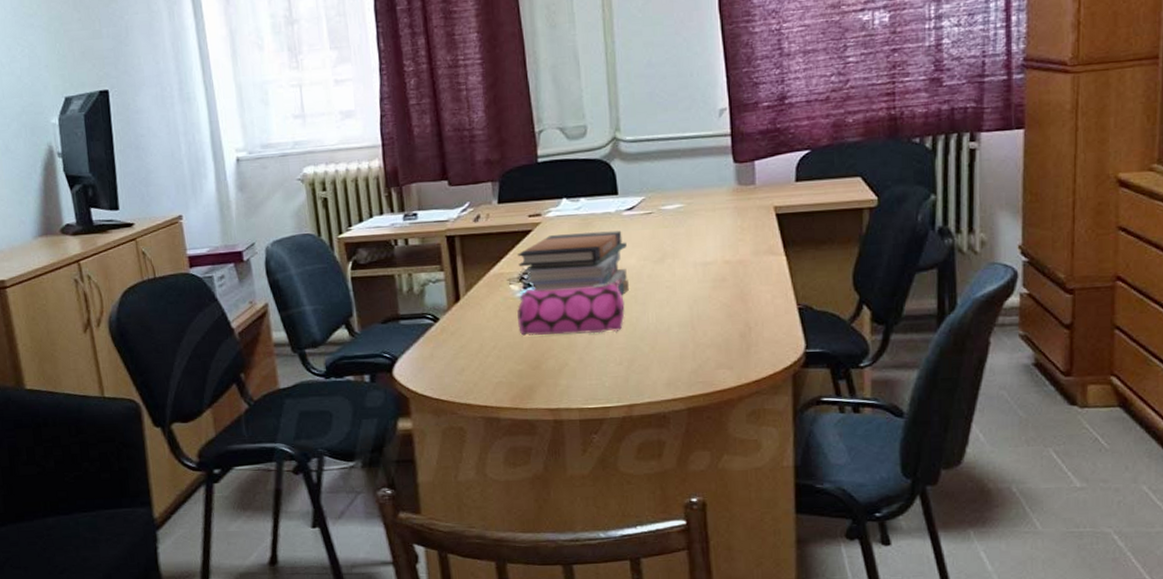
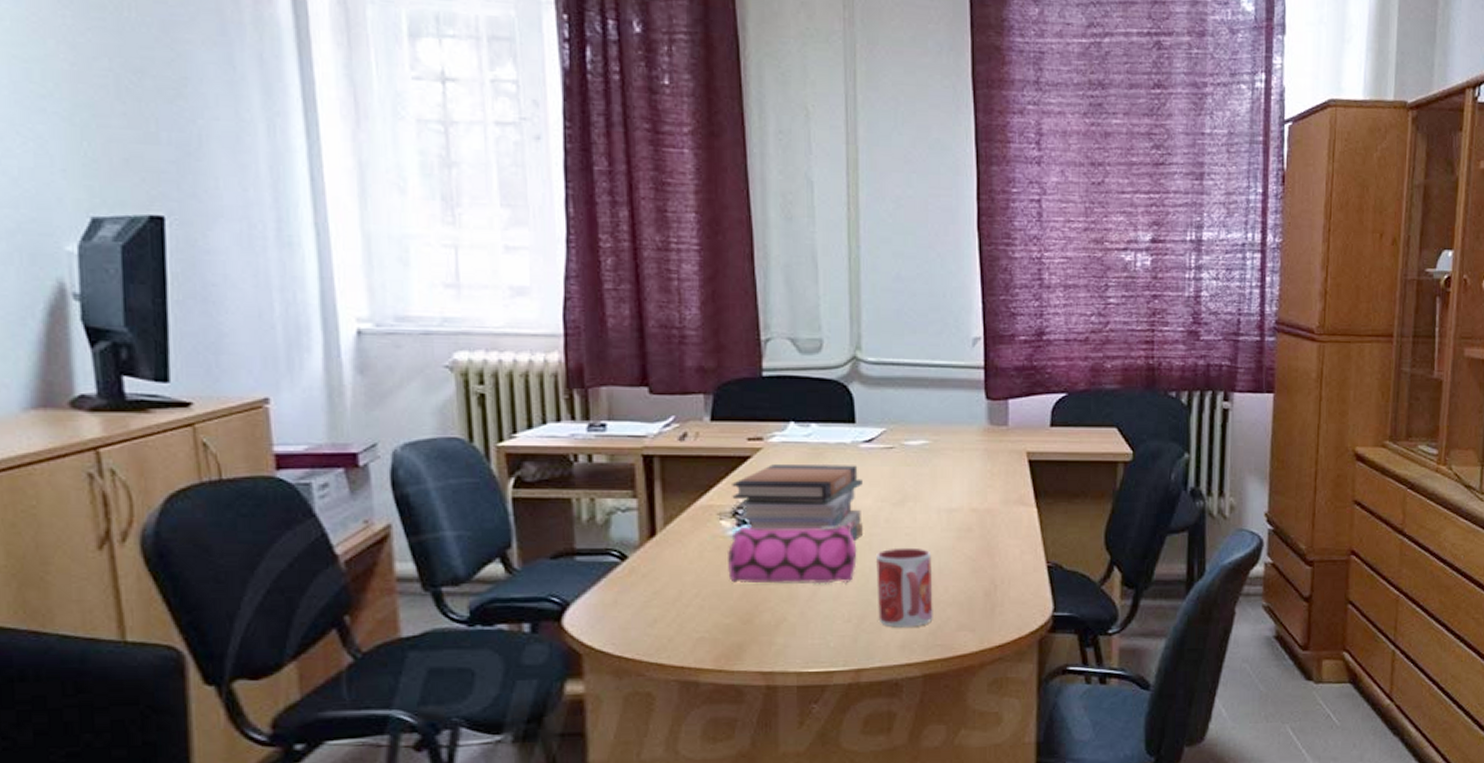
mug: none [642,298,694,368] -> present [876,547,933,628]

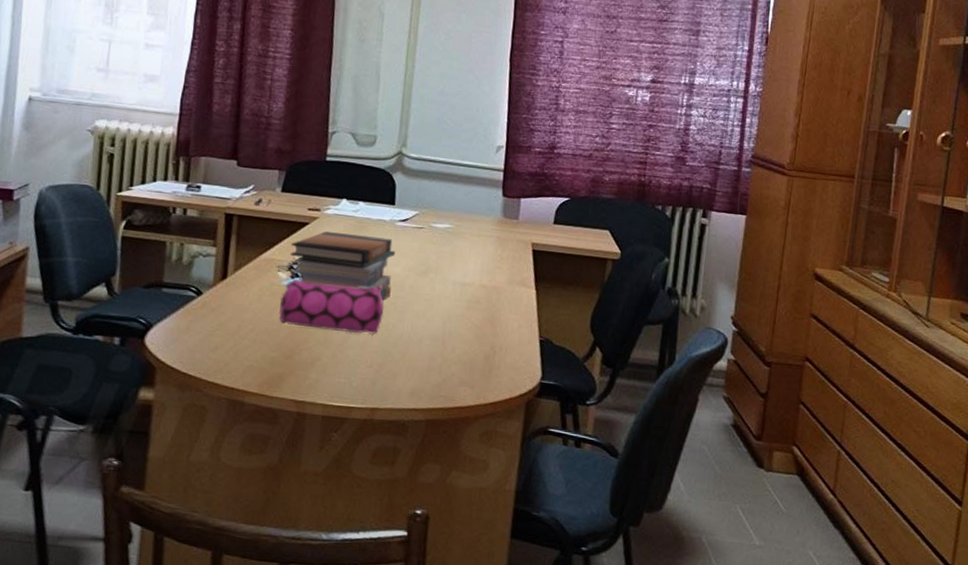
mug: present [876,547,933,628] -> none [395,310,444,378]

